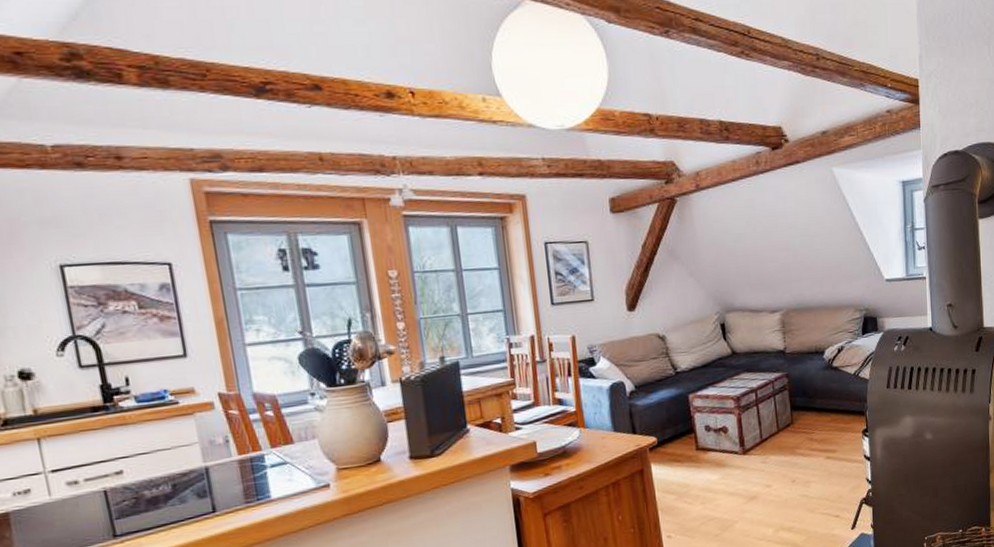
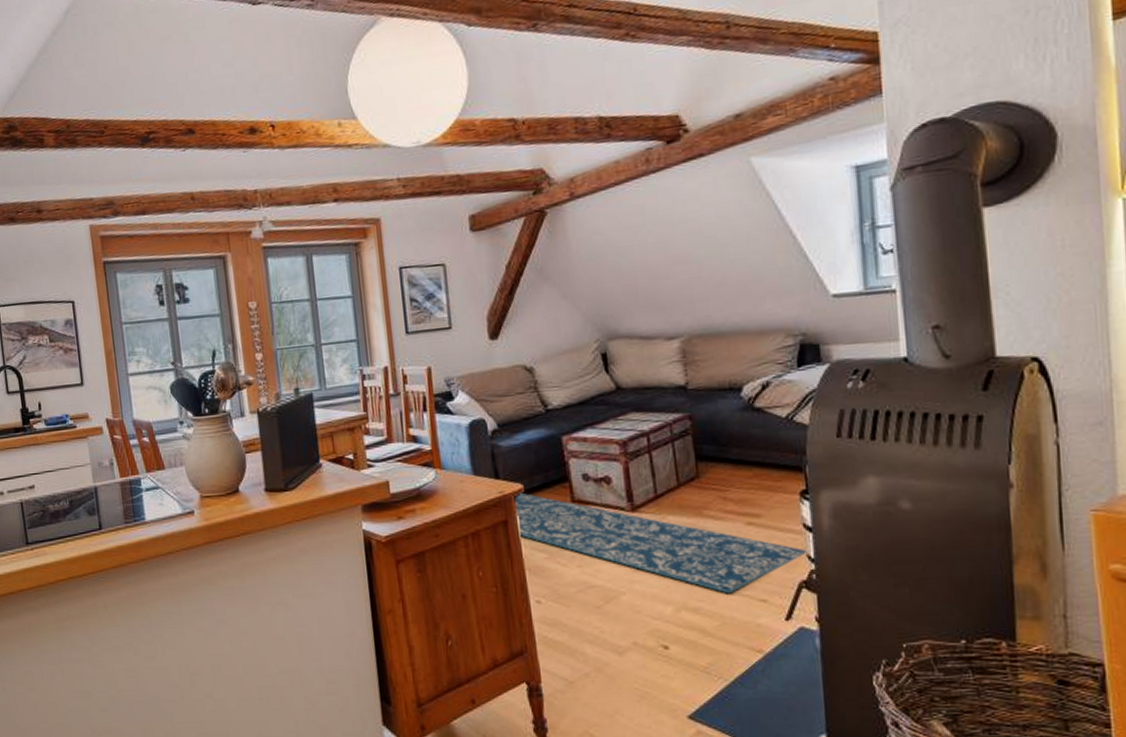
rug: none [650,444,867,514] -> present [515,492,808,594]

